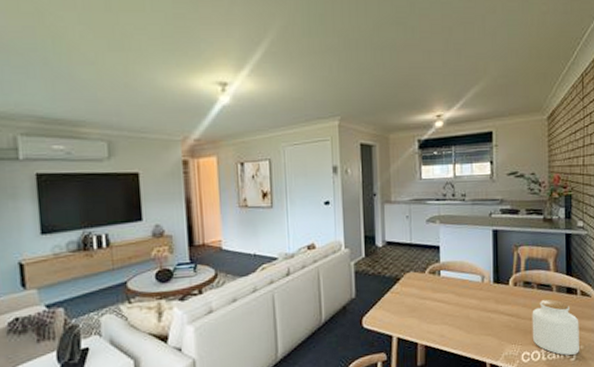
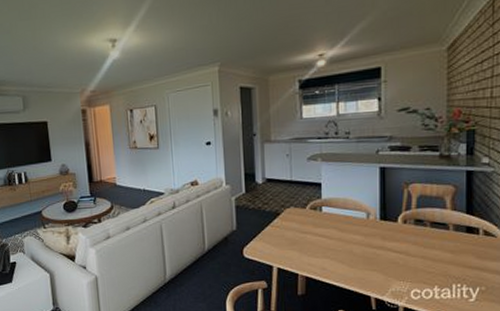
jar: present [532,299,579,355] -> none [423,237,481,295]

